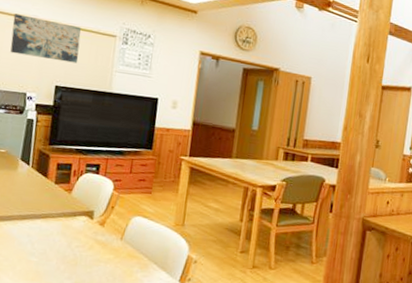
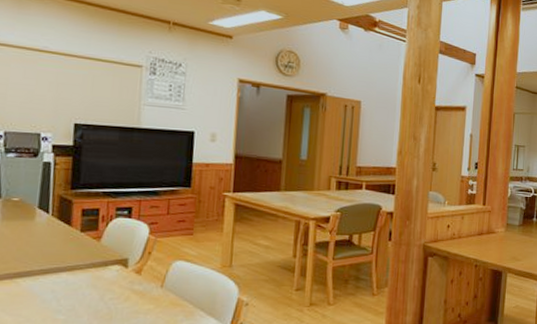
wall art: present [10,13,82,63] -> none [18,45,102,98]

